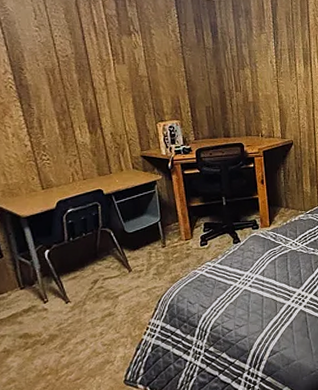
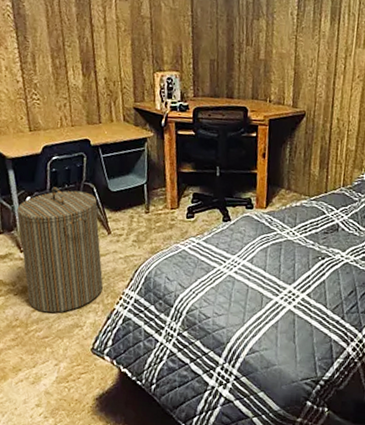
laundry hamper: none [36,237,129,356] -> present [17,187,103,313]

